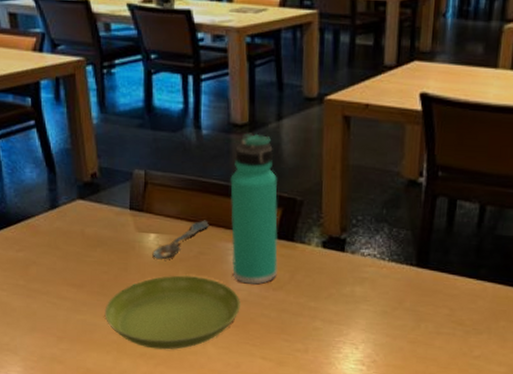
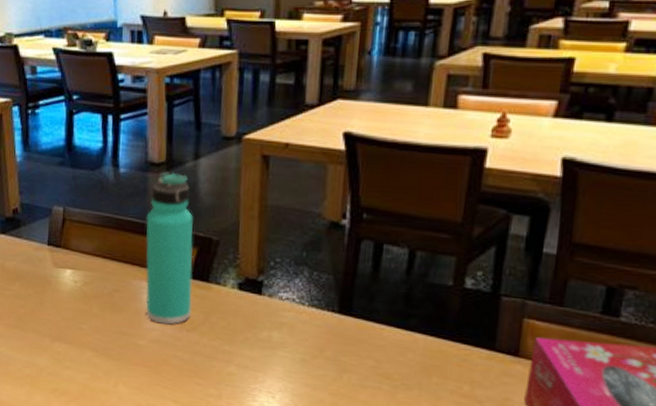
saucer: present [104,275,240,350] -> none [20,311,153,387]
spoon: present [152,220,209,260] -> none [68,257,124,296]

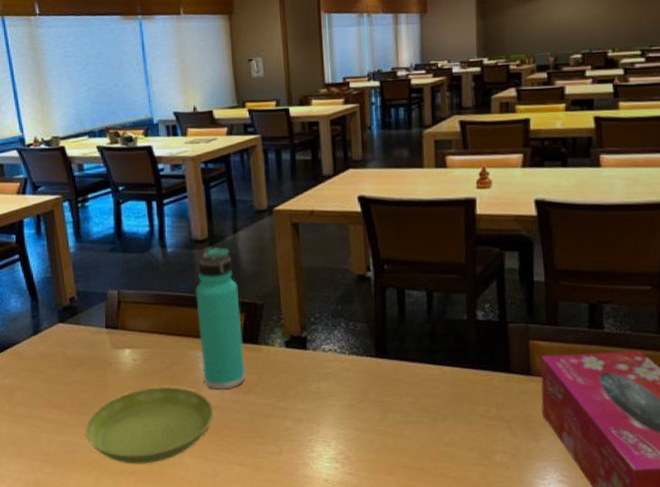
saucer: none [20,311,153,387] -> present [85,386,214,464]

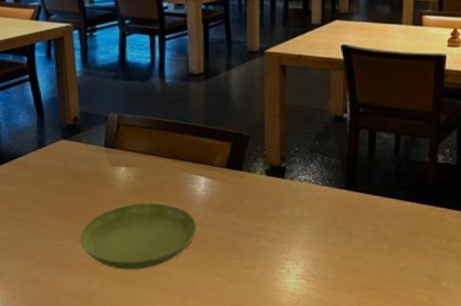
thermos bottle: present [195,246,247,390] -> none [188,80,229,209]

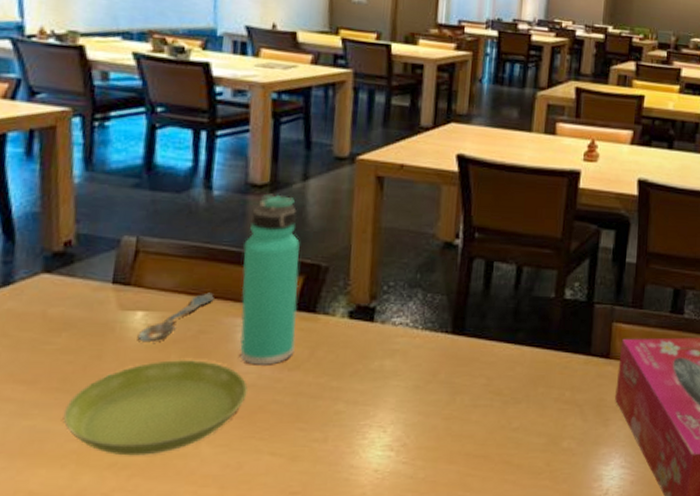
spoon: none [122,154,171,190] -> present [137,292,214,343]
thermos bottle: none [188,80,229,209] -> present [239,193,300,365]

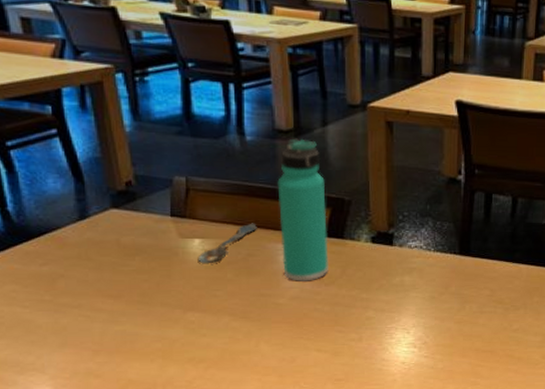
saucer: present [63,359,248,456] -> none [146,277,293,353]

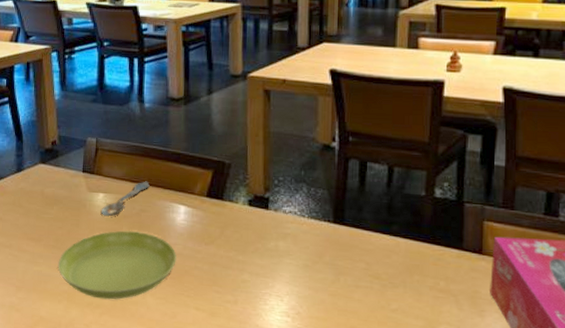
saucer: none [146,277,293,353] -> present [57,230,176,300]
thermos bottle: present [277,138,330,281] -> none [168,105,210,239]

